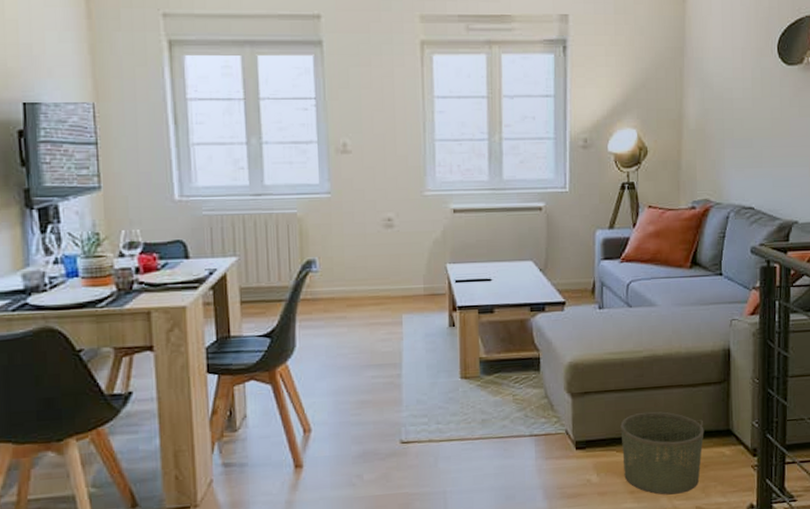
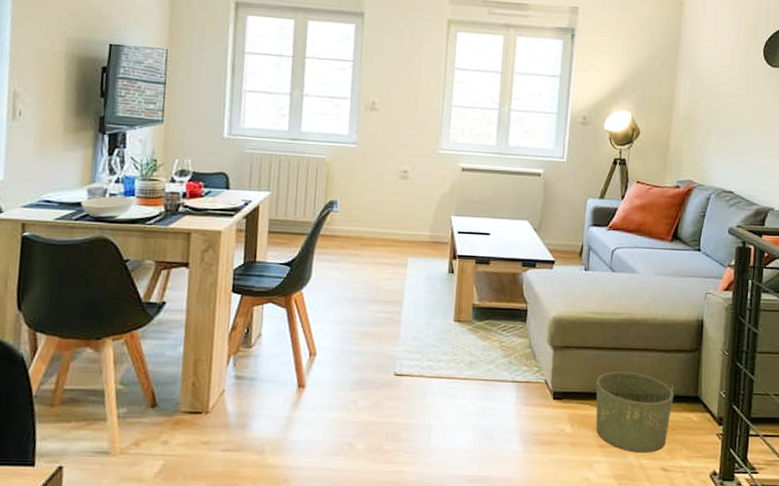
bowl: none [16,279,79,308] -> present [81,196,134,221]

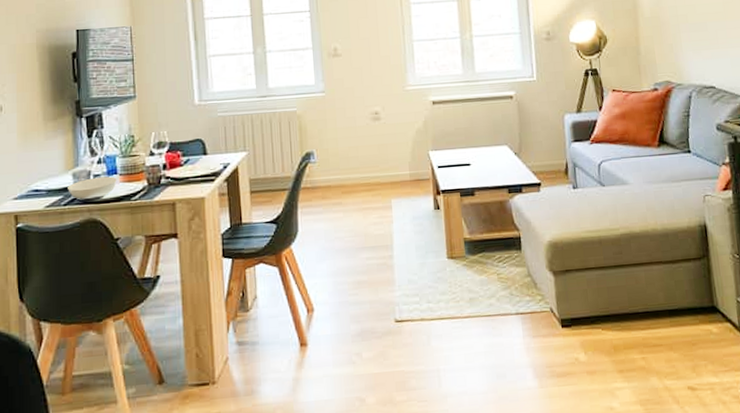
basket: present [595,371,674,453] -> none [603,288,689,374]

